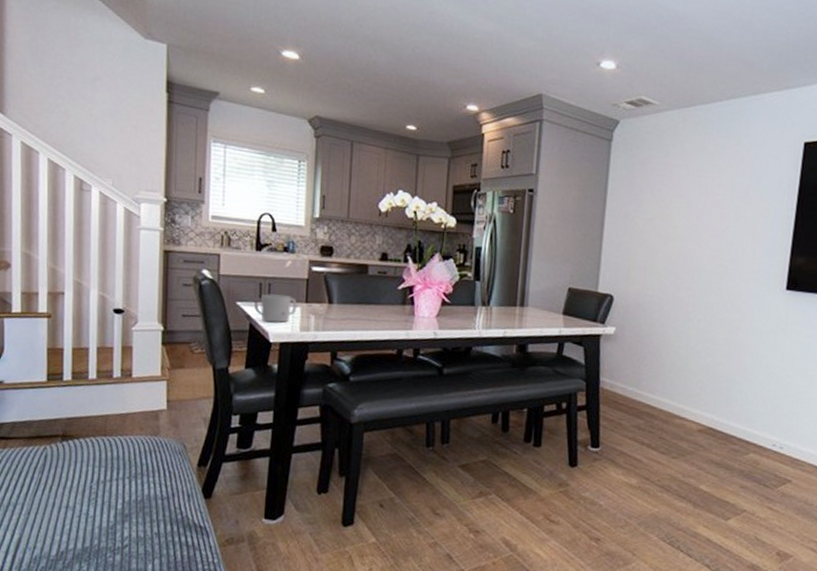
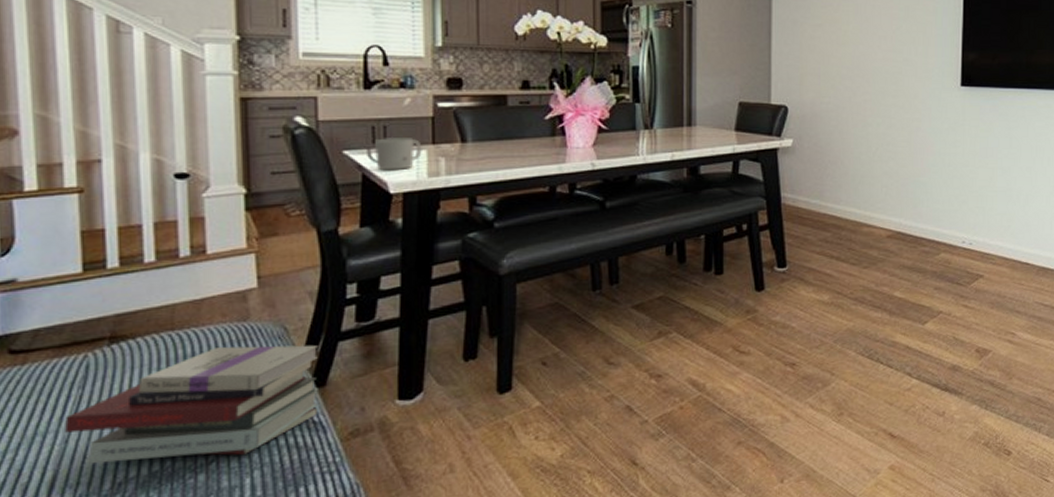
books: none [29,455,208,545] -> present [65,345,319,464]

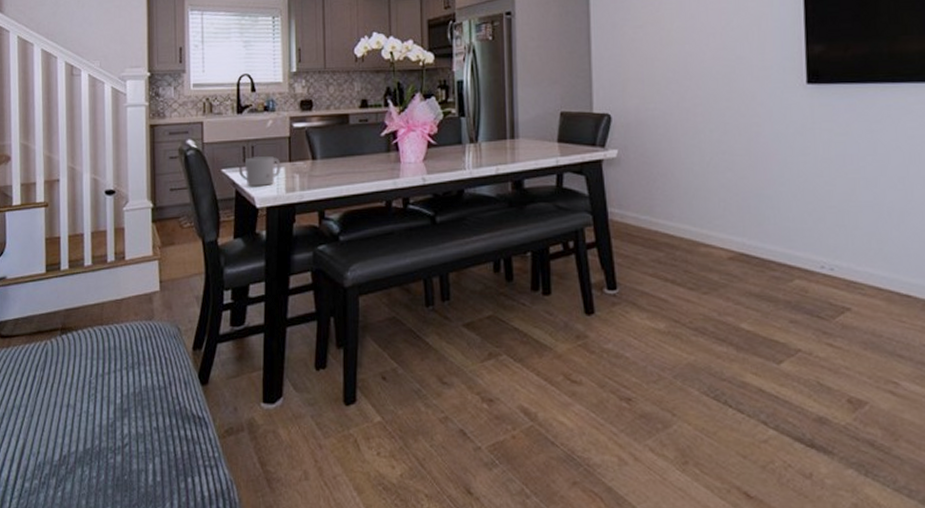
books: present [65,345,319,464] -> none [32,343,203,441]

